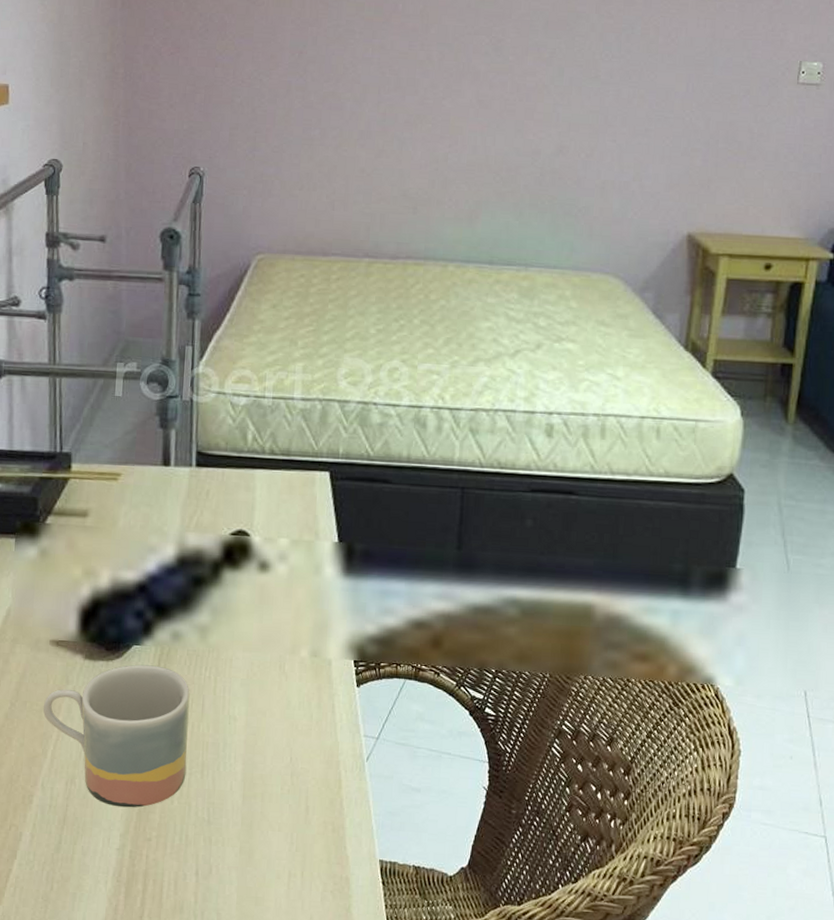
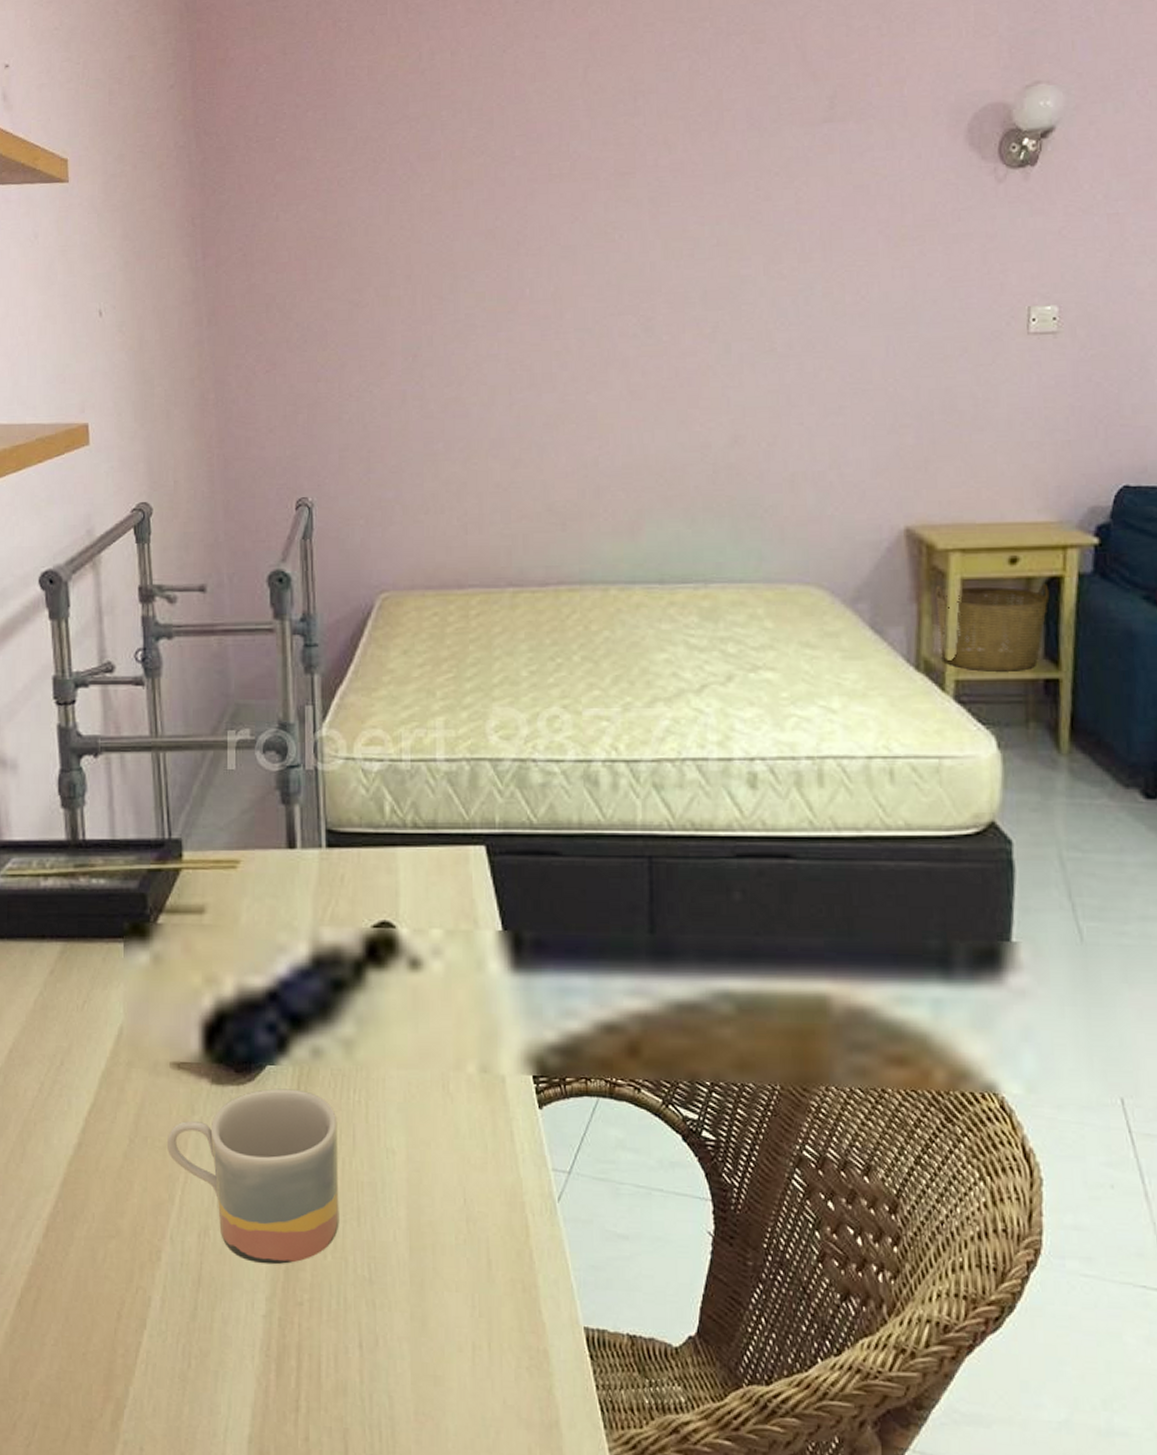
basket: none [704,283,793,356] -> present [935,584,1050,672]

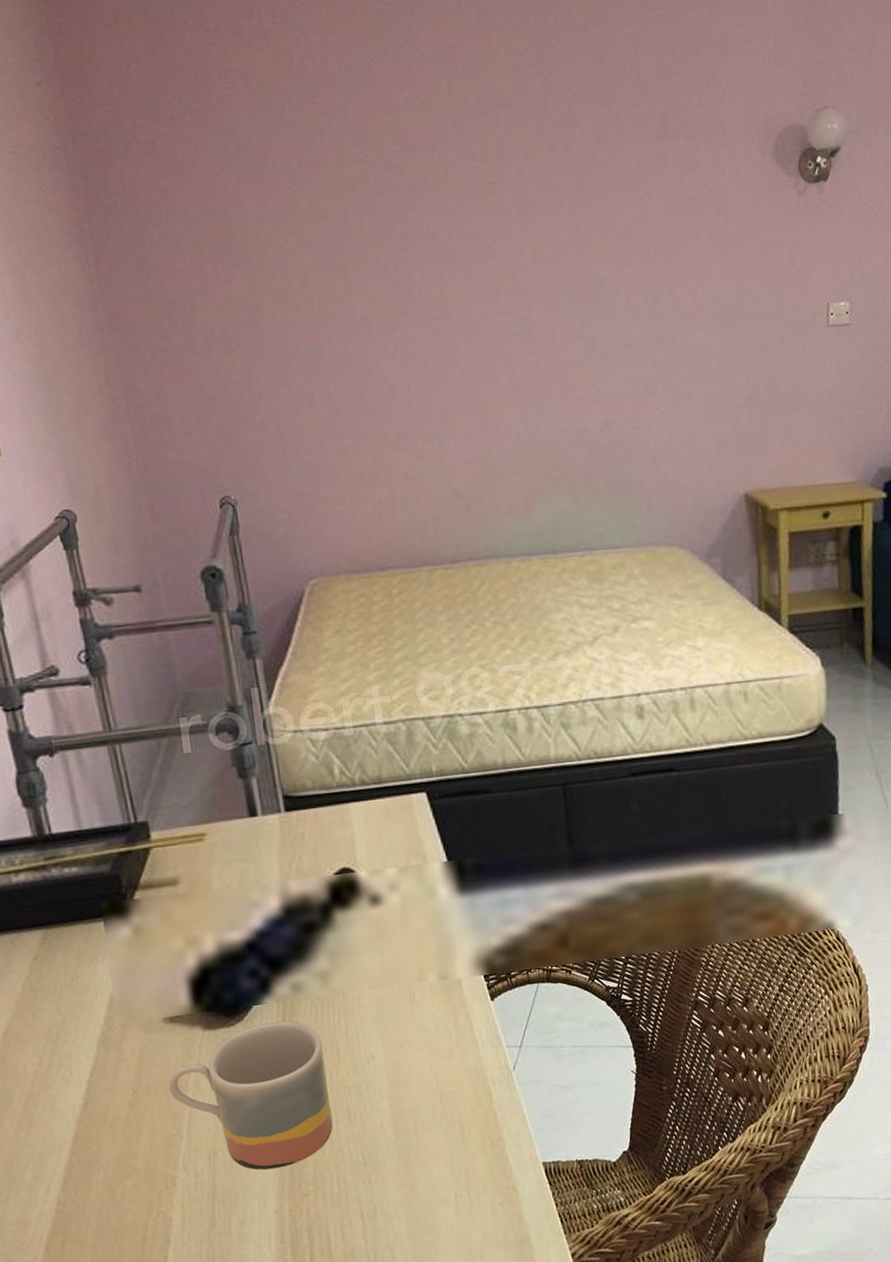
basket: present [935,584,1050,672] -> none [769,532,854,606]

